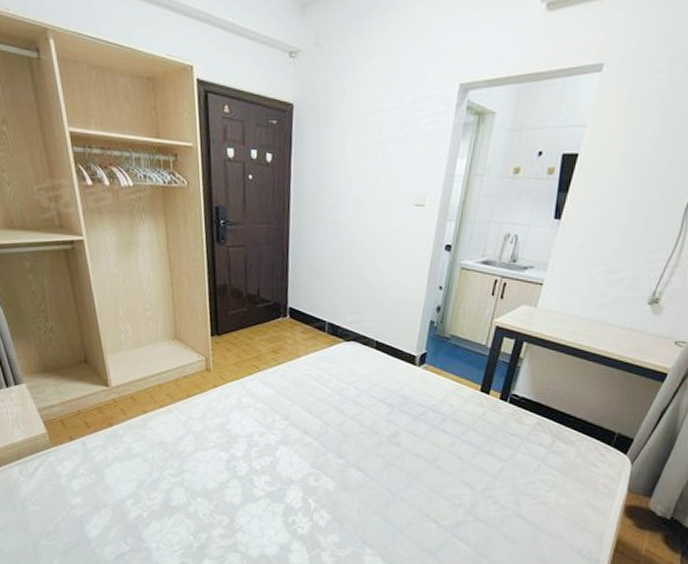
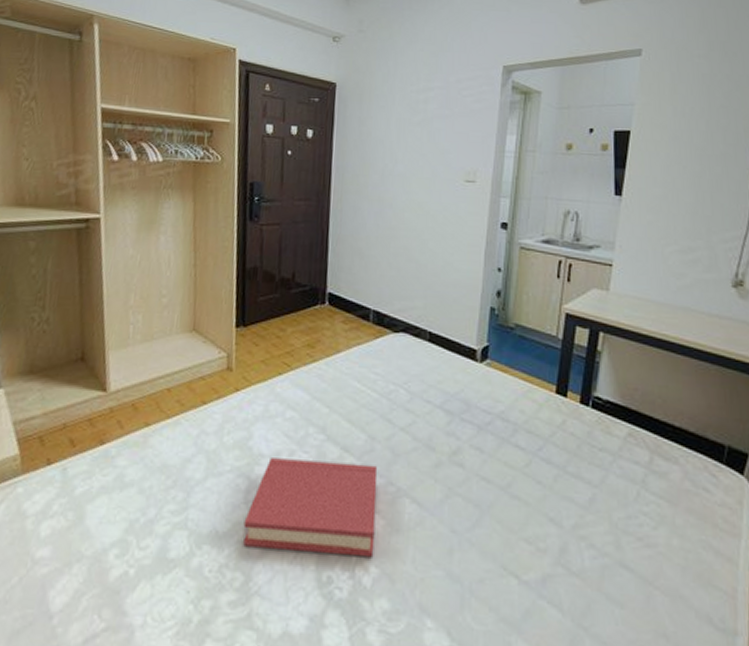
hardback book: none [227,437,331,508] -> present [243,458,378,558]

